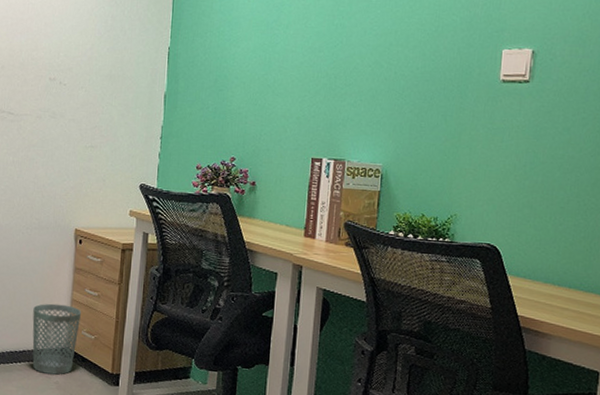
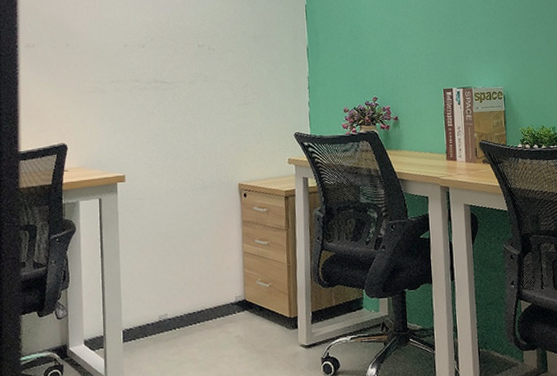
wastebasket: present [32,303,82,375] -> none [207,258,254,329]

